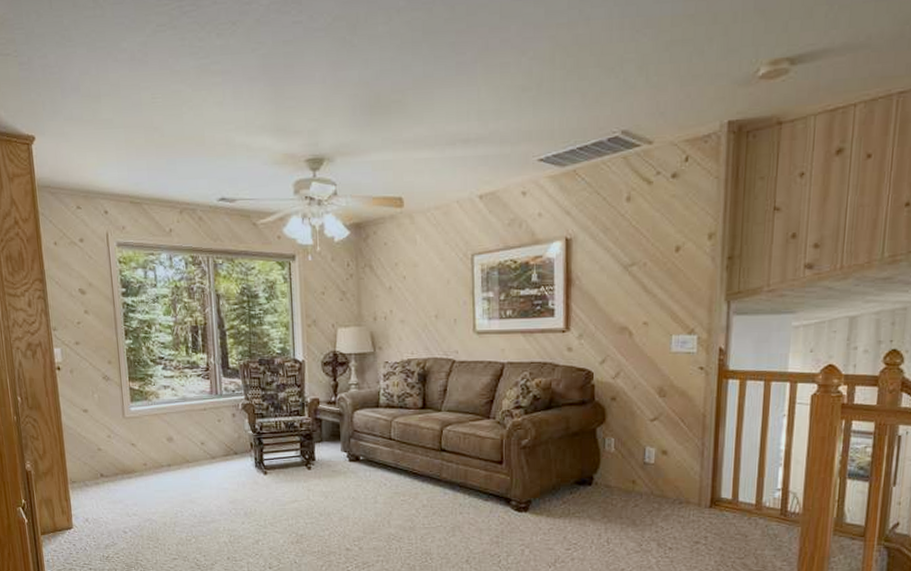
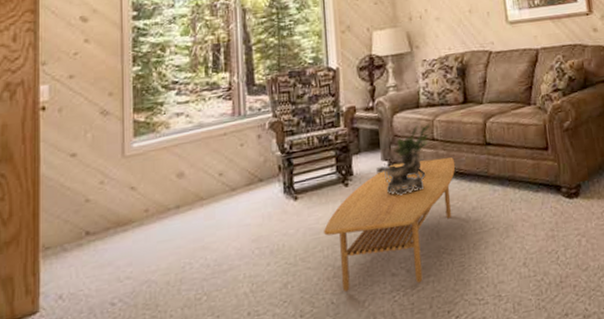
coffee table: none [288,456,410,560] -> present [323,157,456,292]
decorative bowl: none [336,445,382,484] -> present [376,149,426,195]
potted plant: none [353,424,388,468] -> present [394,124,430,175]

